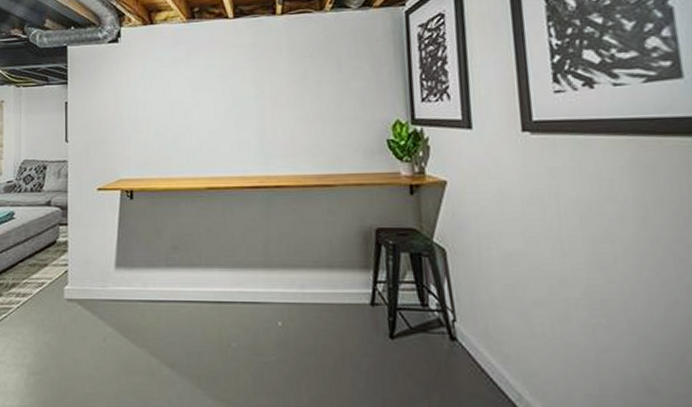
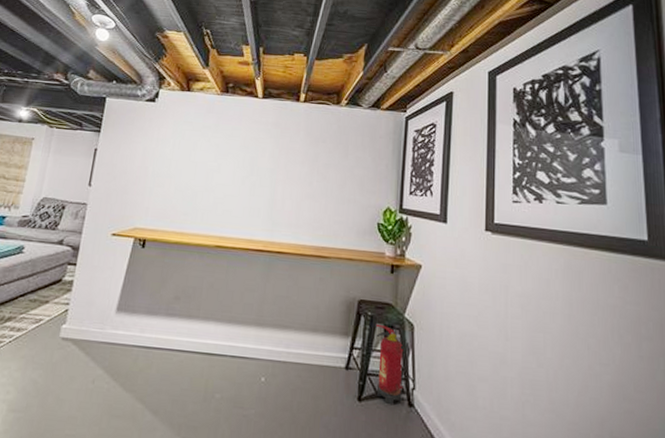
fire extinguisher: none [401,252,445,341] -> present [376,323,411,406]

